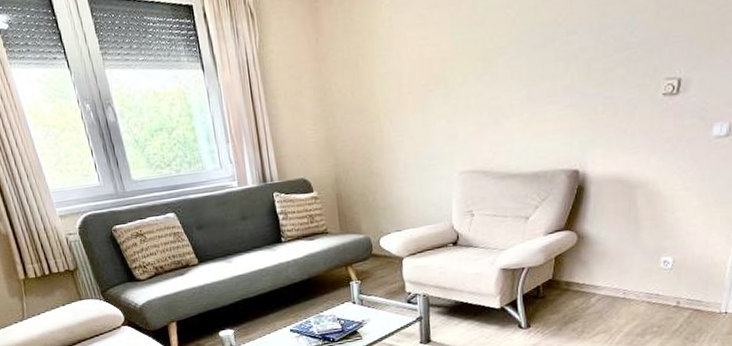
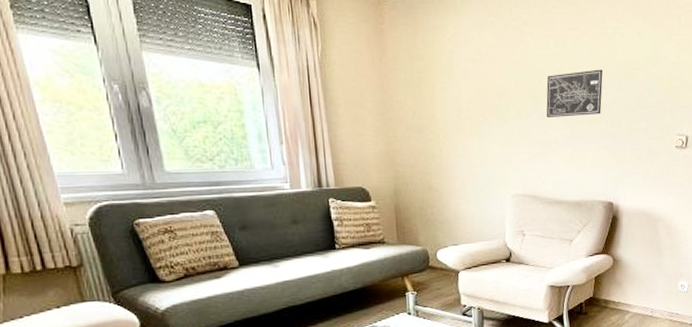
wall art: none [498,11,569,79] -> present [546,69,603,117]

